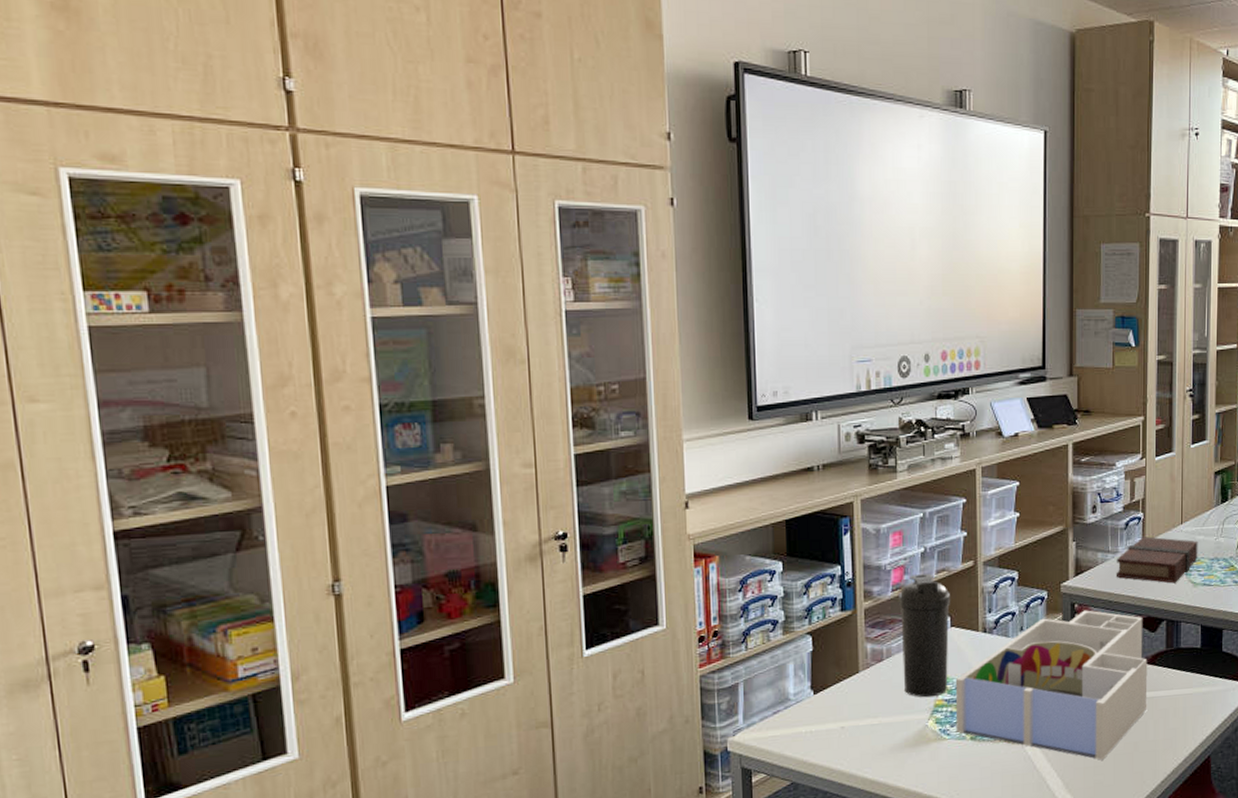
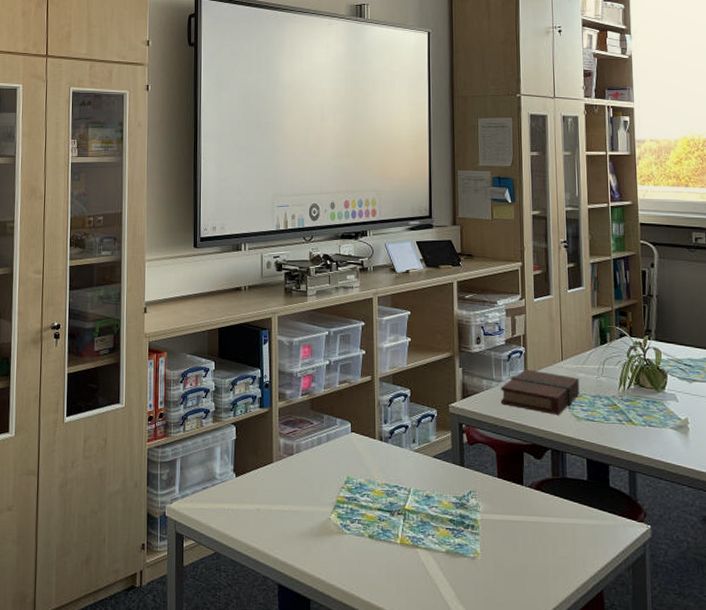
water bottle: present [899,574,950,698] -> none [307,383,351,493]
desk organizer: present [955,610,1148,760] -> none [355,431,535,577]

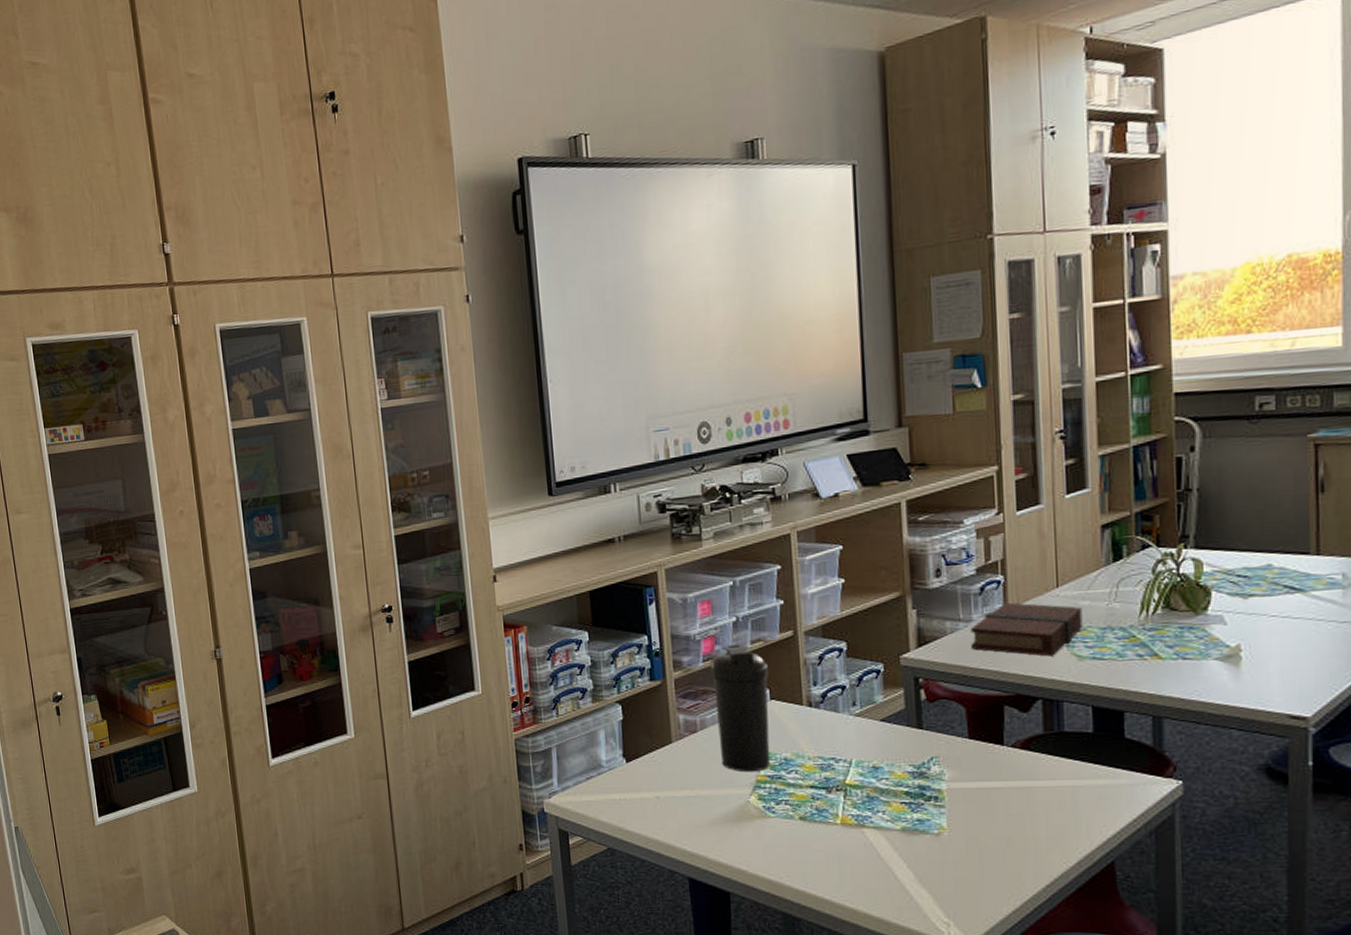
water bottle: none [307,383,351,493] -> present [711,644,770,772]

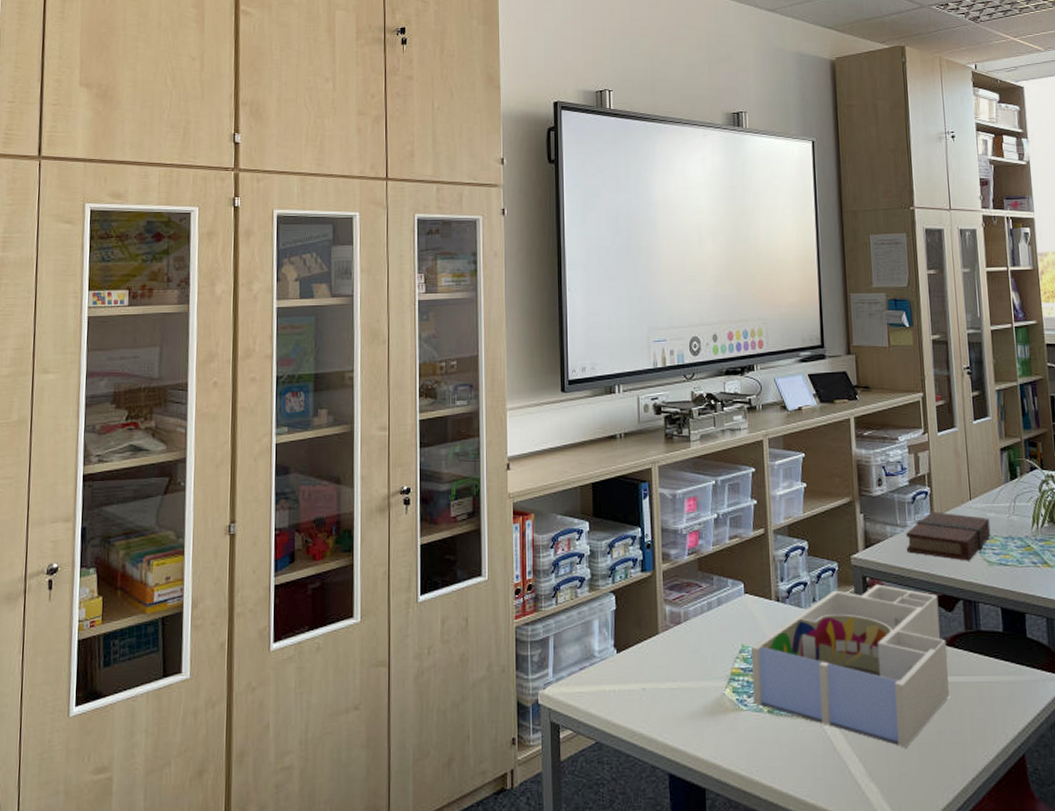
water bottle: present [711,644,770,772] -> none [694,540,744,665]
desk organizer: none [778,685,1020,854] -> present [750,584,949,748]

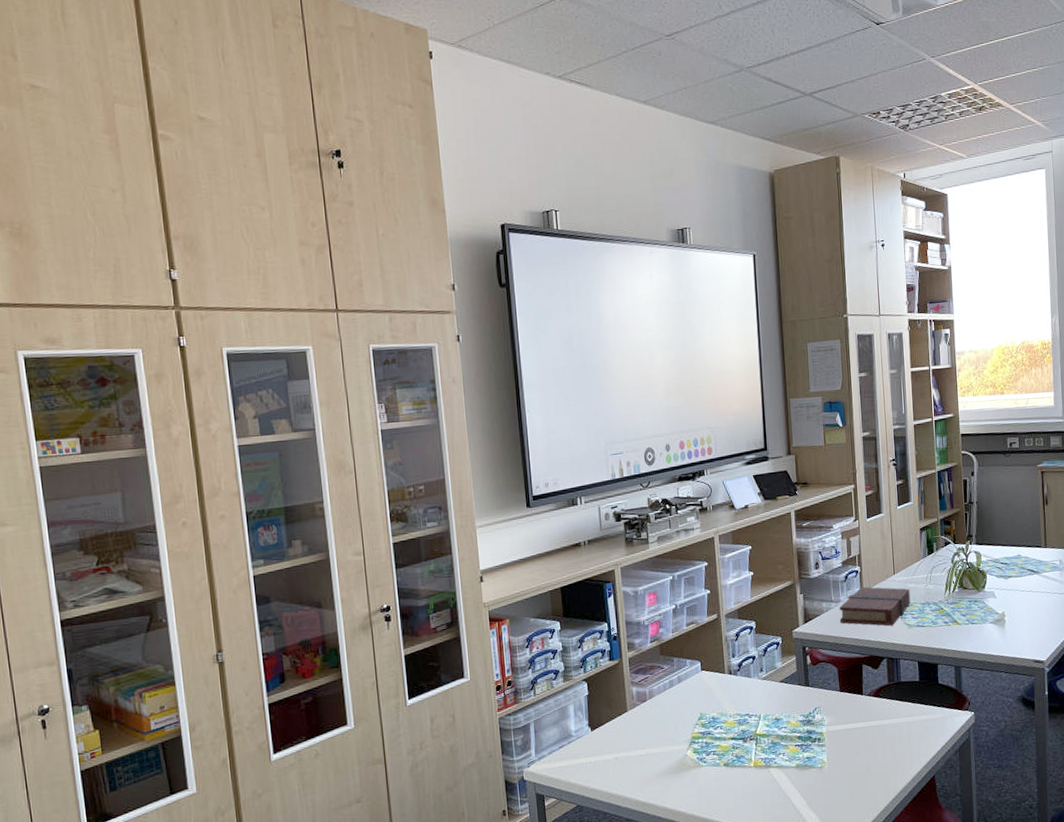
desk organizer: present [750,584,949,748] -> none [708,652,875,782]

